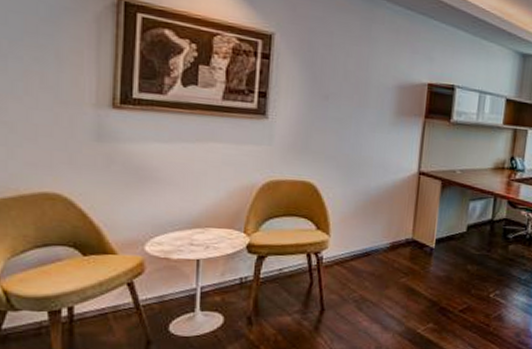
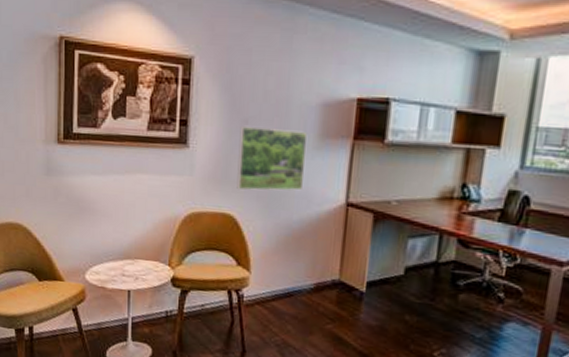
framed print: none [317,102,385,161] -> present [236,127,308,191]

